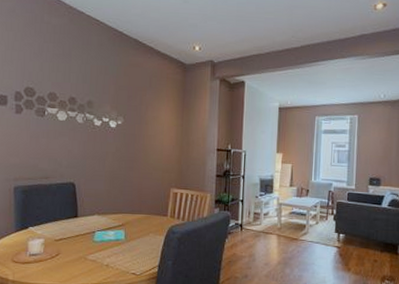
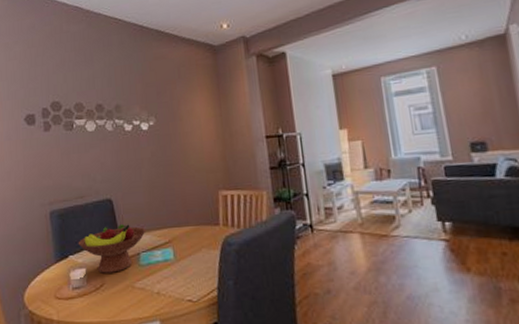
fruit bowl: none [38,206,103,246] -> present [78,224,146,273]

